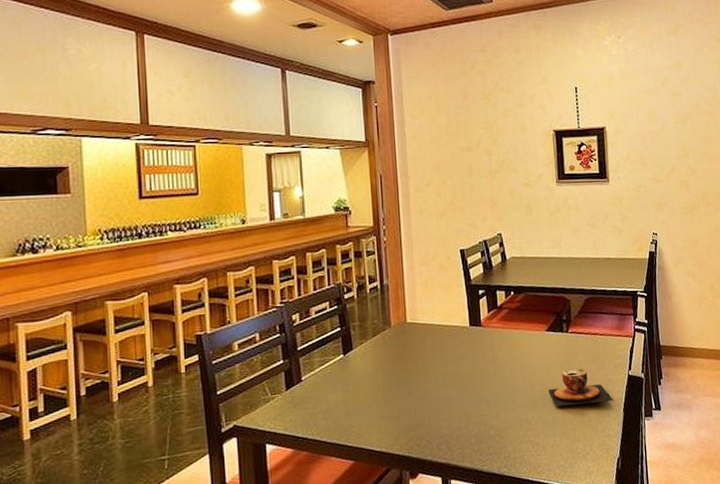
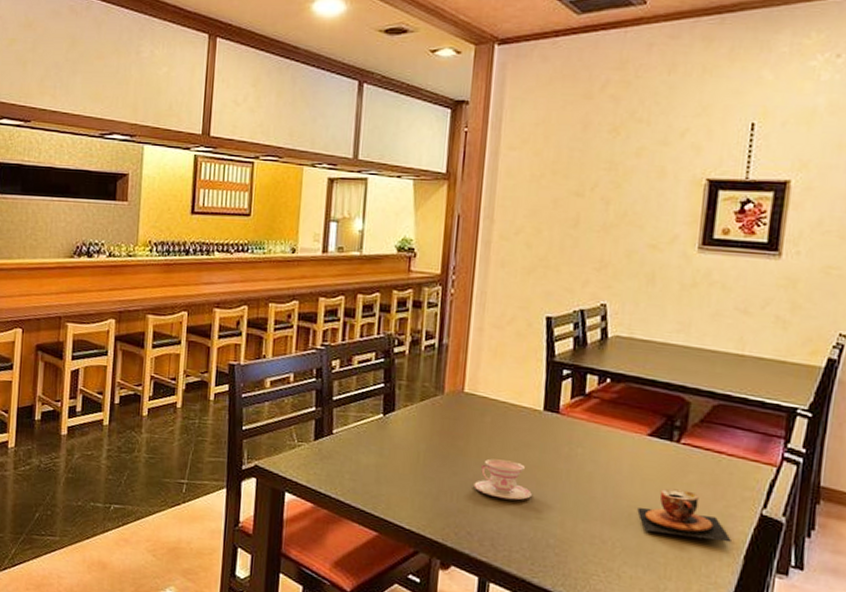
teacup: none [426,372,471,406] -> present [473,458,532,501]

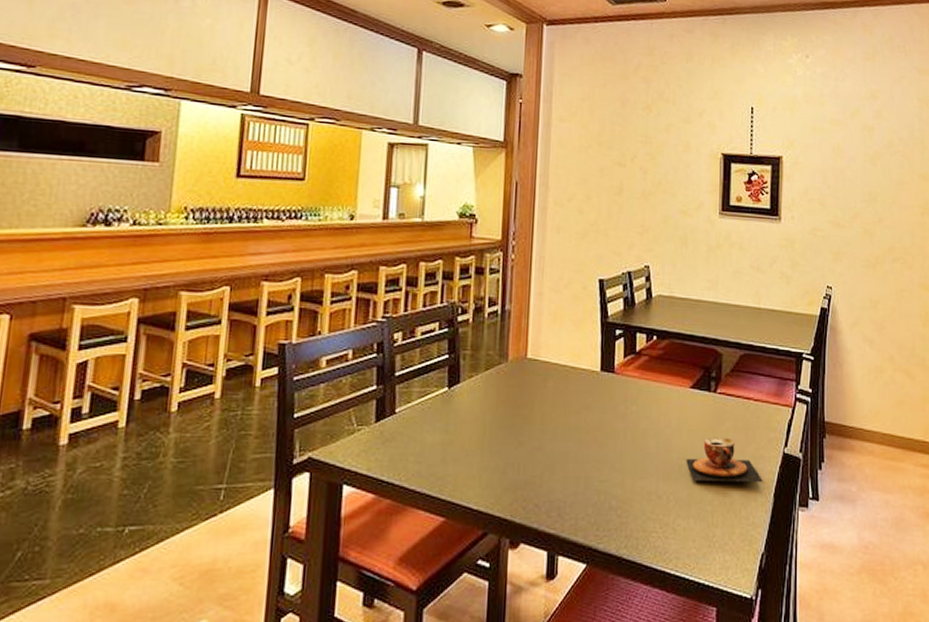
teacup: present [473,458,532,501] -> none [539,424,594,465]

